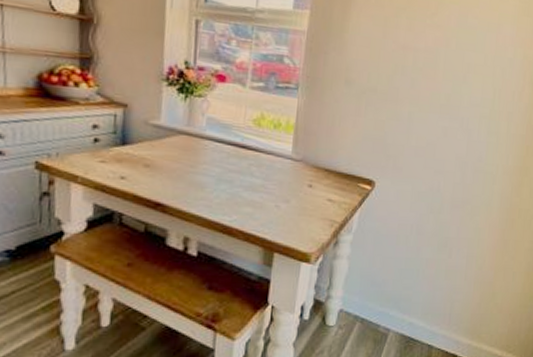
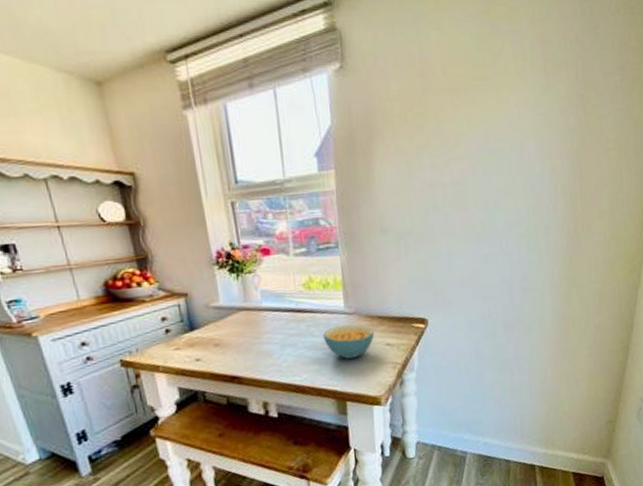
cereal bowl: none [263,170,318,208] -> present [323,324,375,359]

